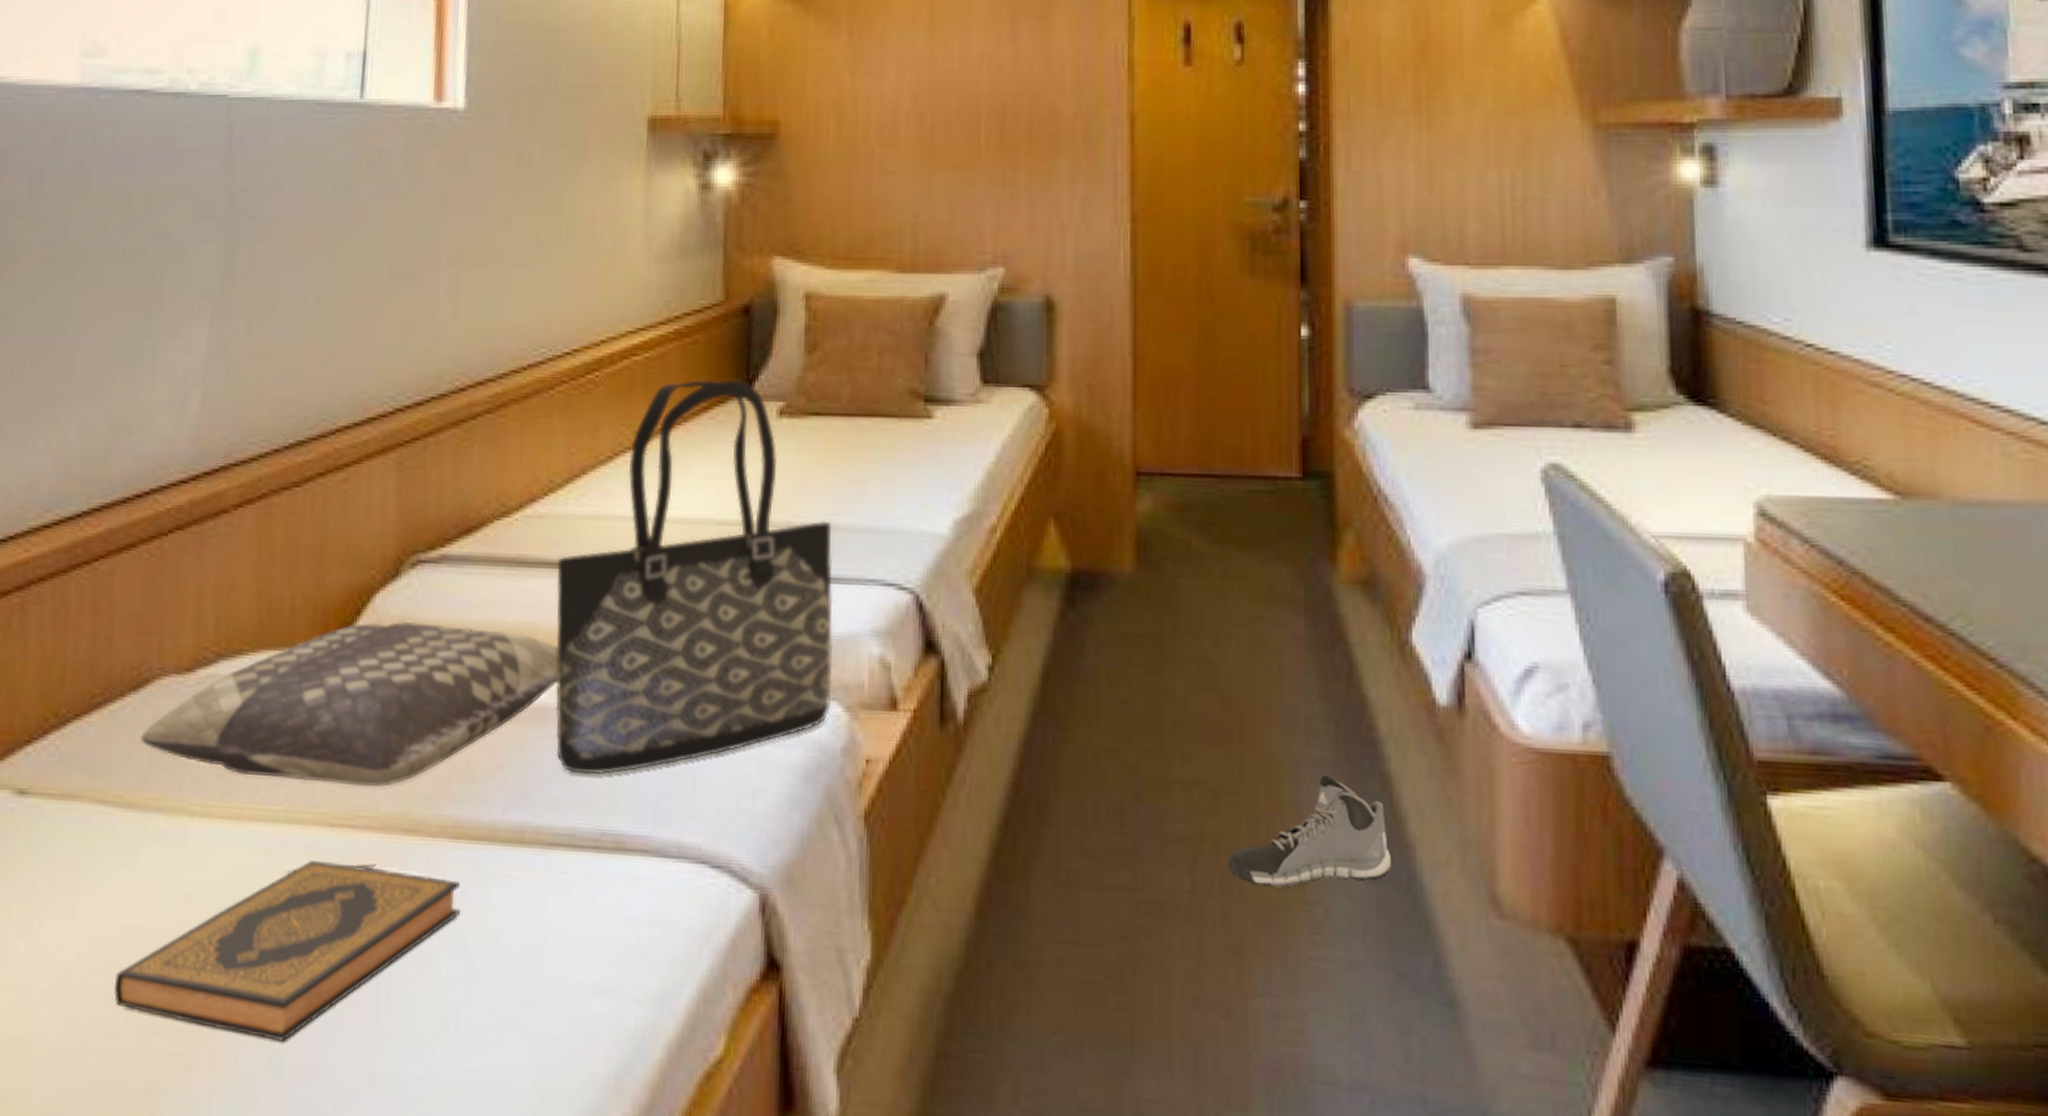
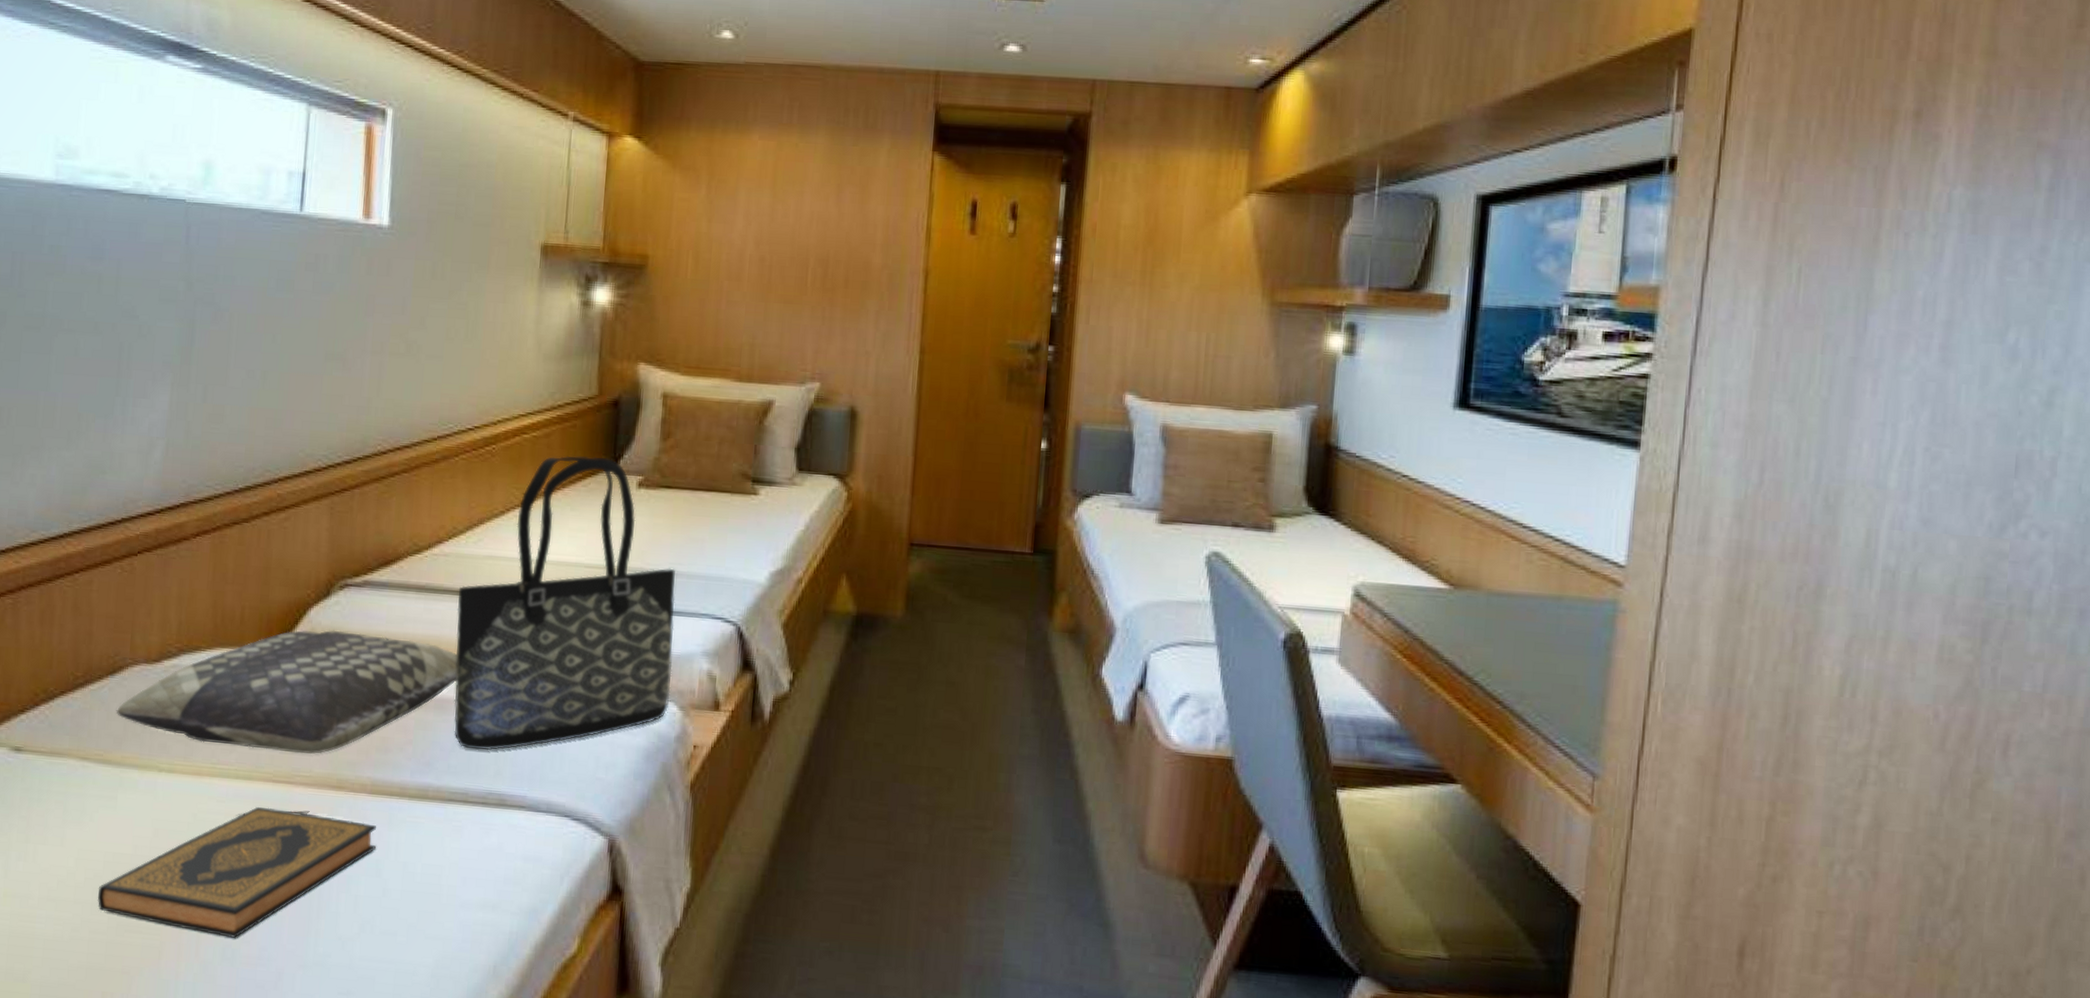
sneaker: present [1228,774,1391,888] -> none [956,766,1073,844]

